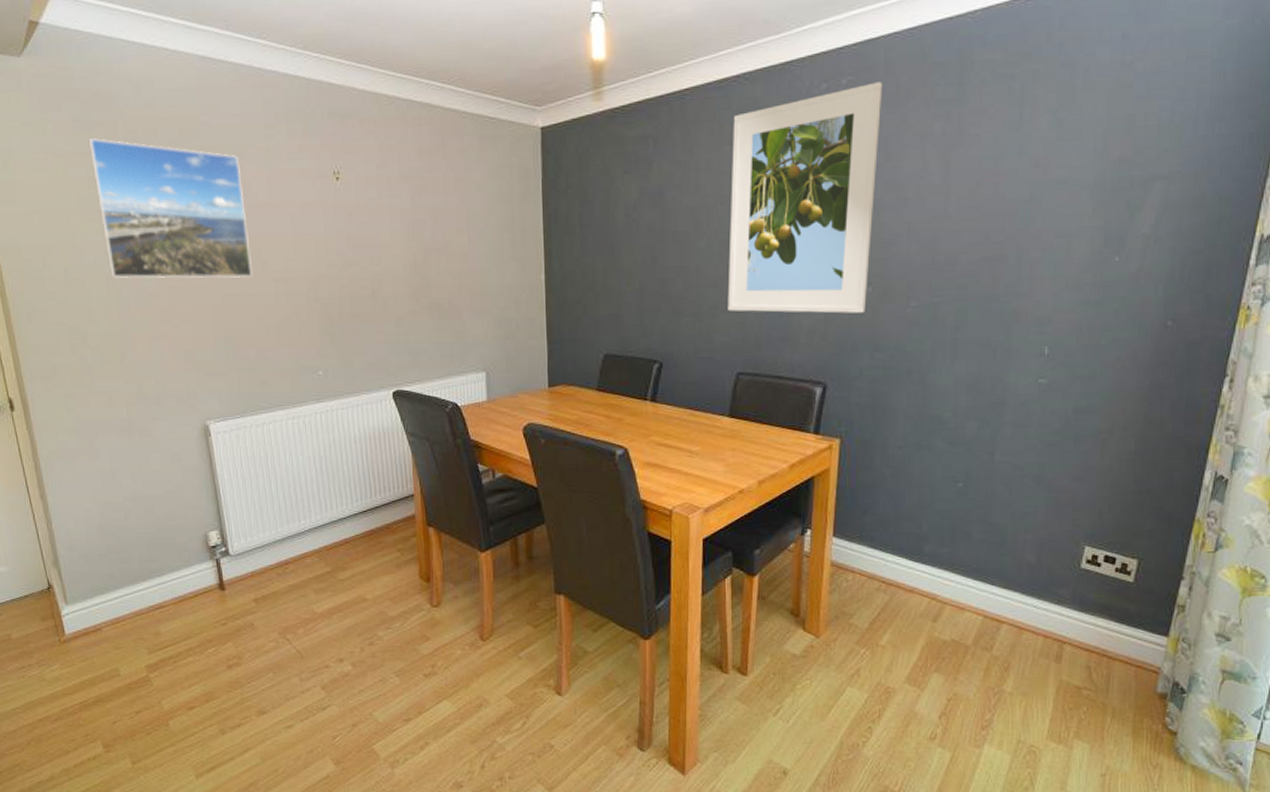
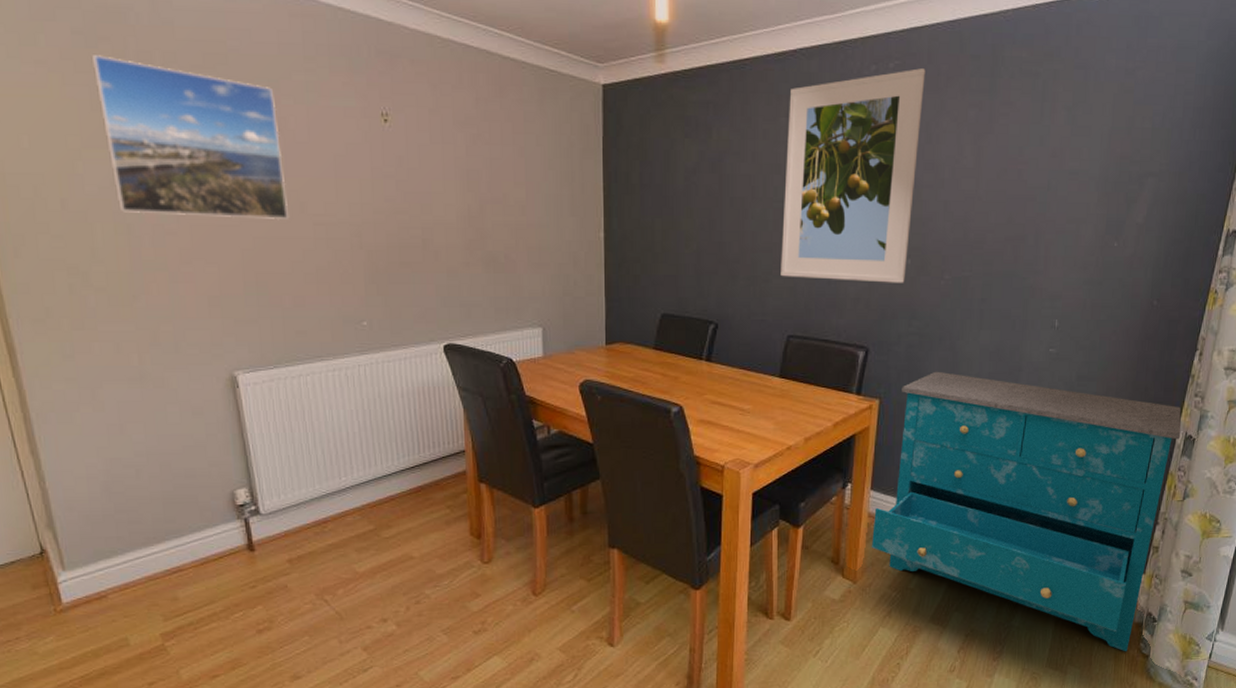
dresser: none [836,407,1209,727] -> present [872,371,1181,652]

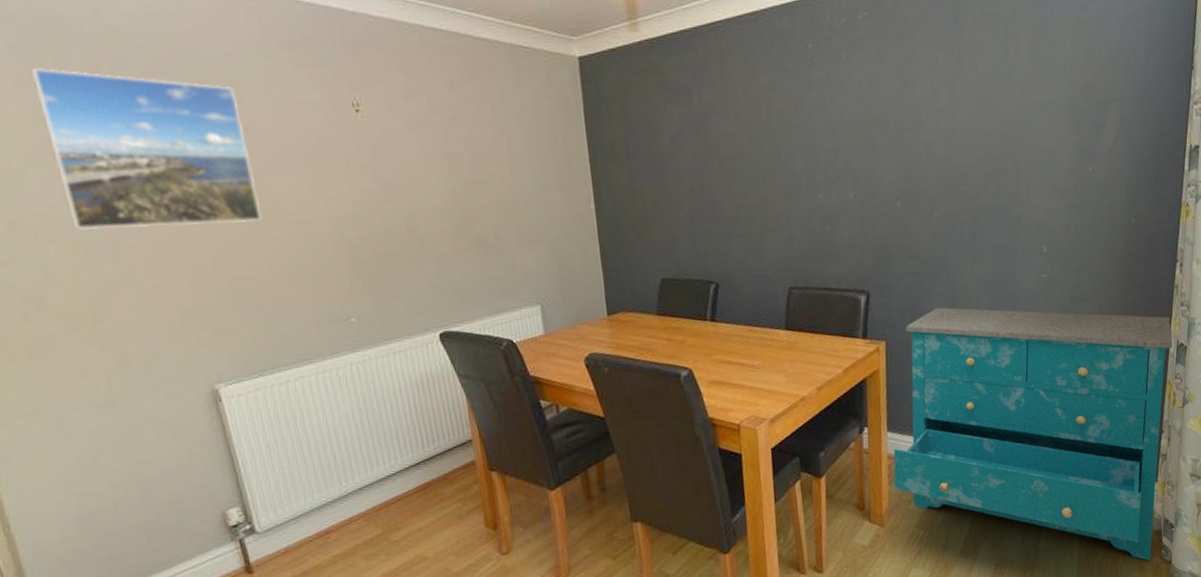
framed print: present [780,68,926,283] -> none [765,17,897,231]

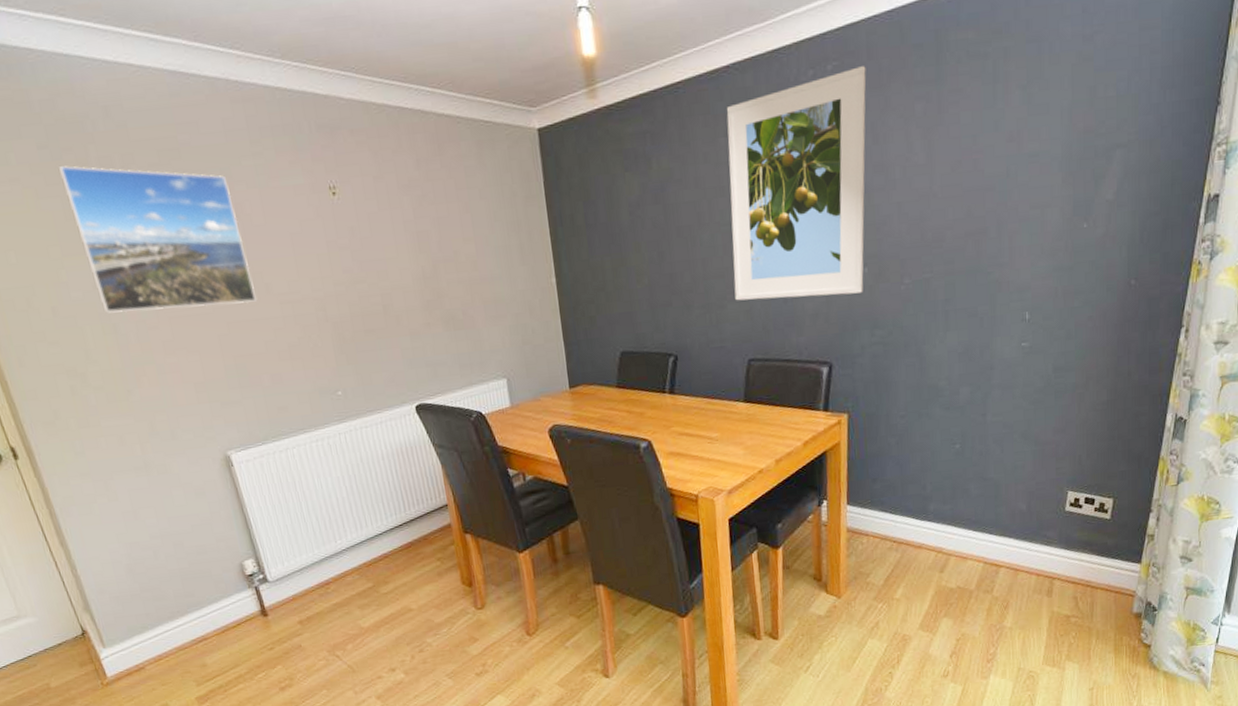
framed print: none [765,17,897,231] -> present [726,66,866,301]
dresser: present [893,307,1173,561] -> none [852,378,1170,644]

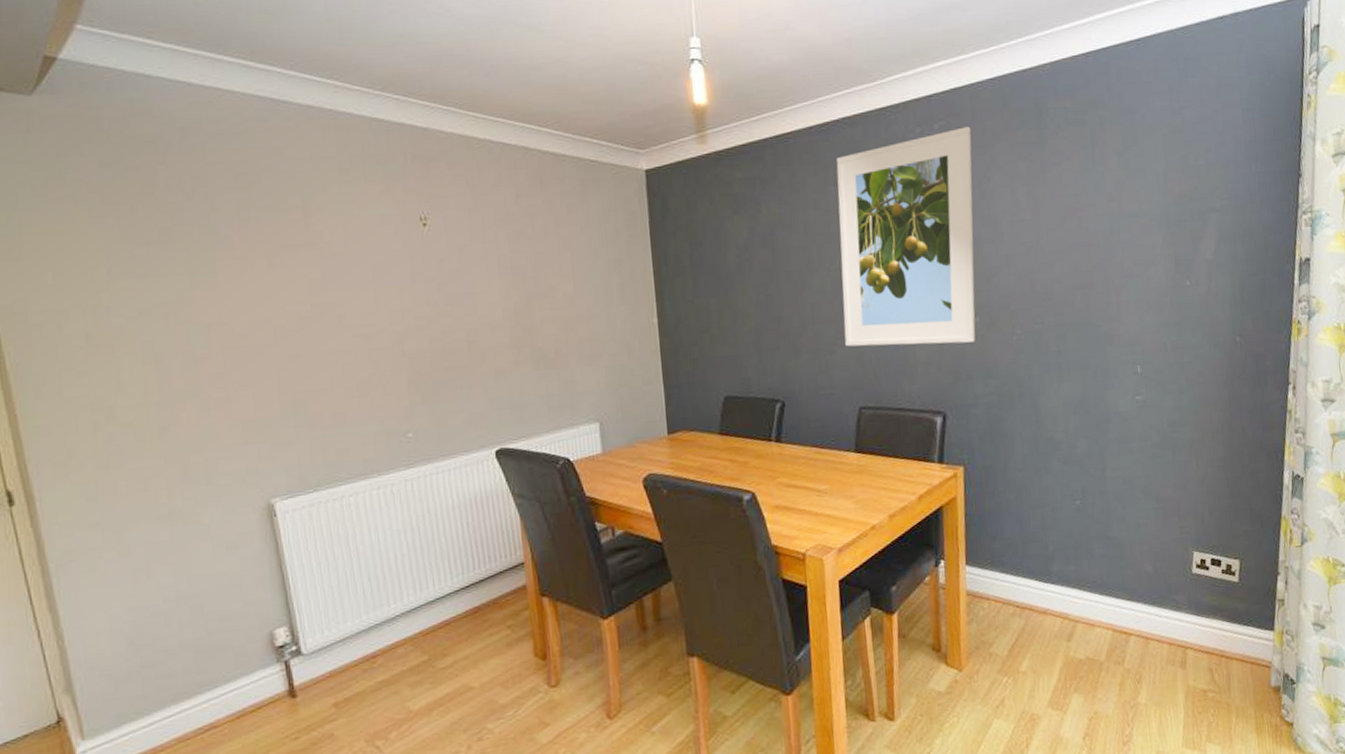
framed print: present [58,166,256,314] -> none [119,185,326,342]

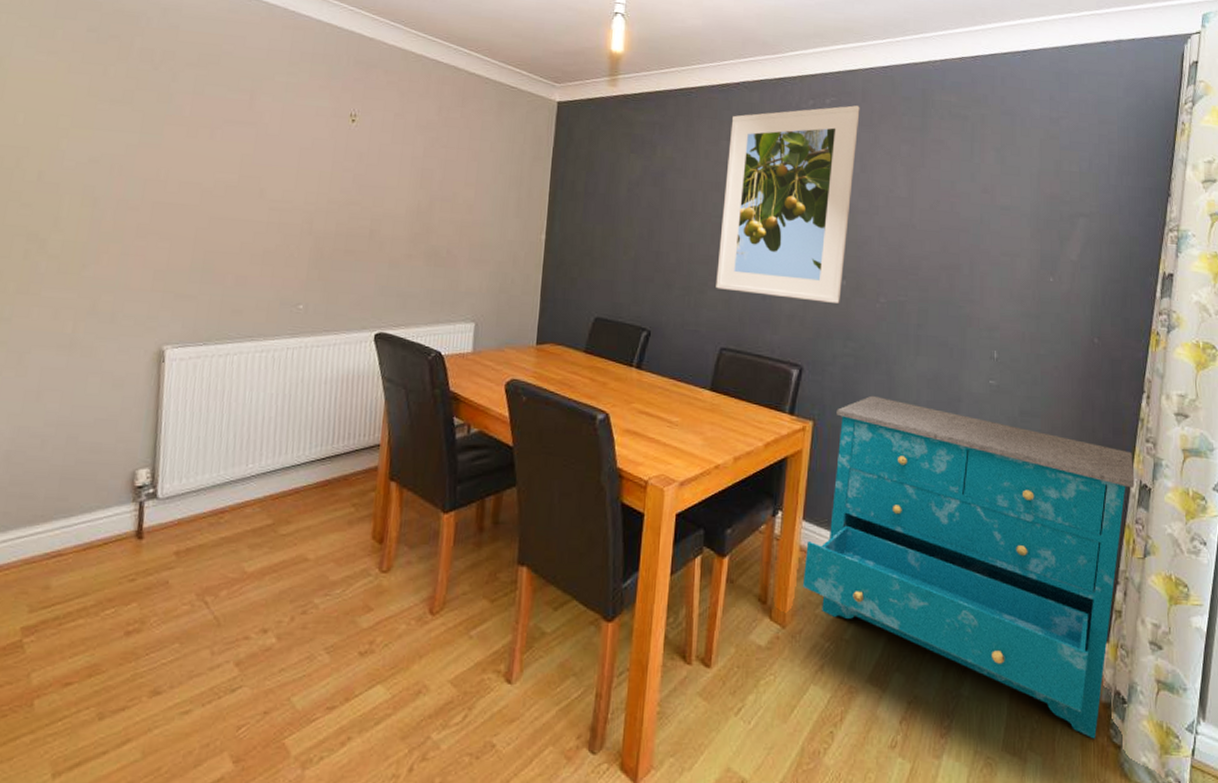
dresser: none [973,430,1288,722] -> present [803,395,1135,739]

